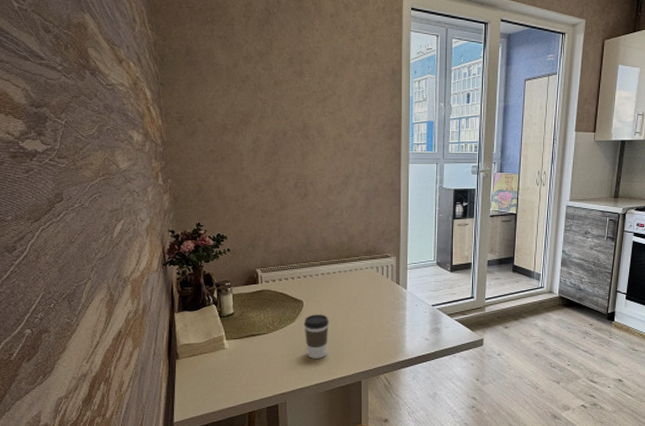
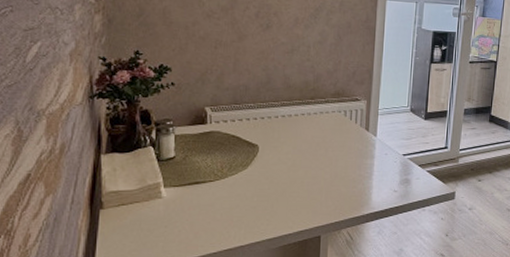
coffee cup: present [304,314,329,359] -> none [258,160,288,211]

